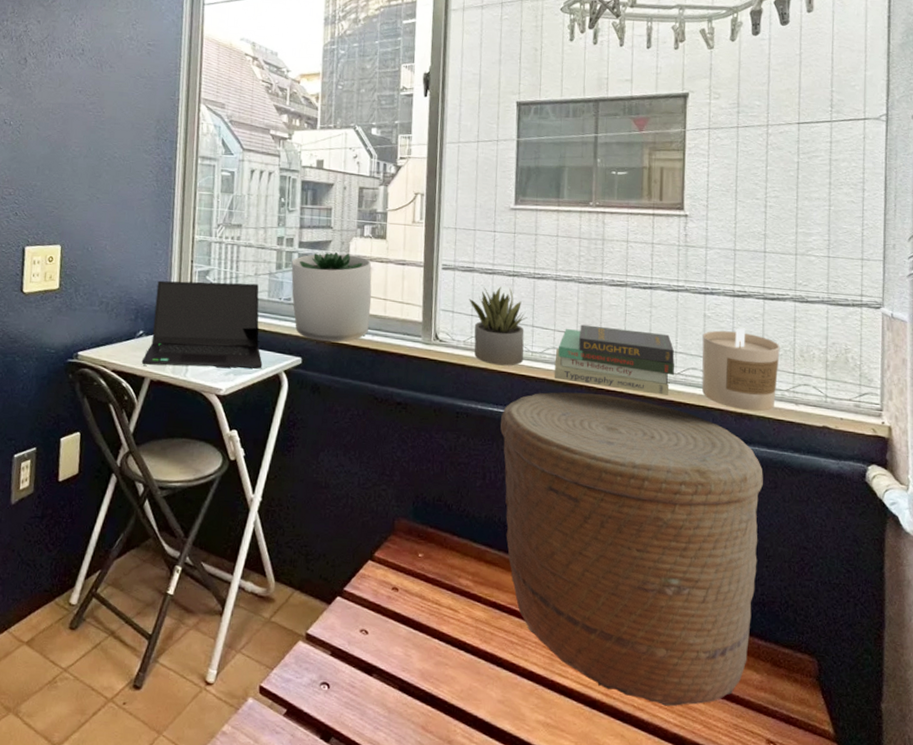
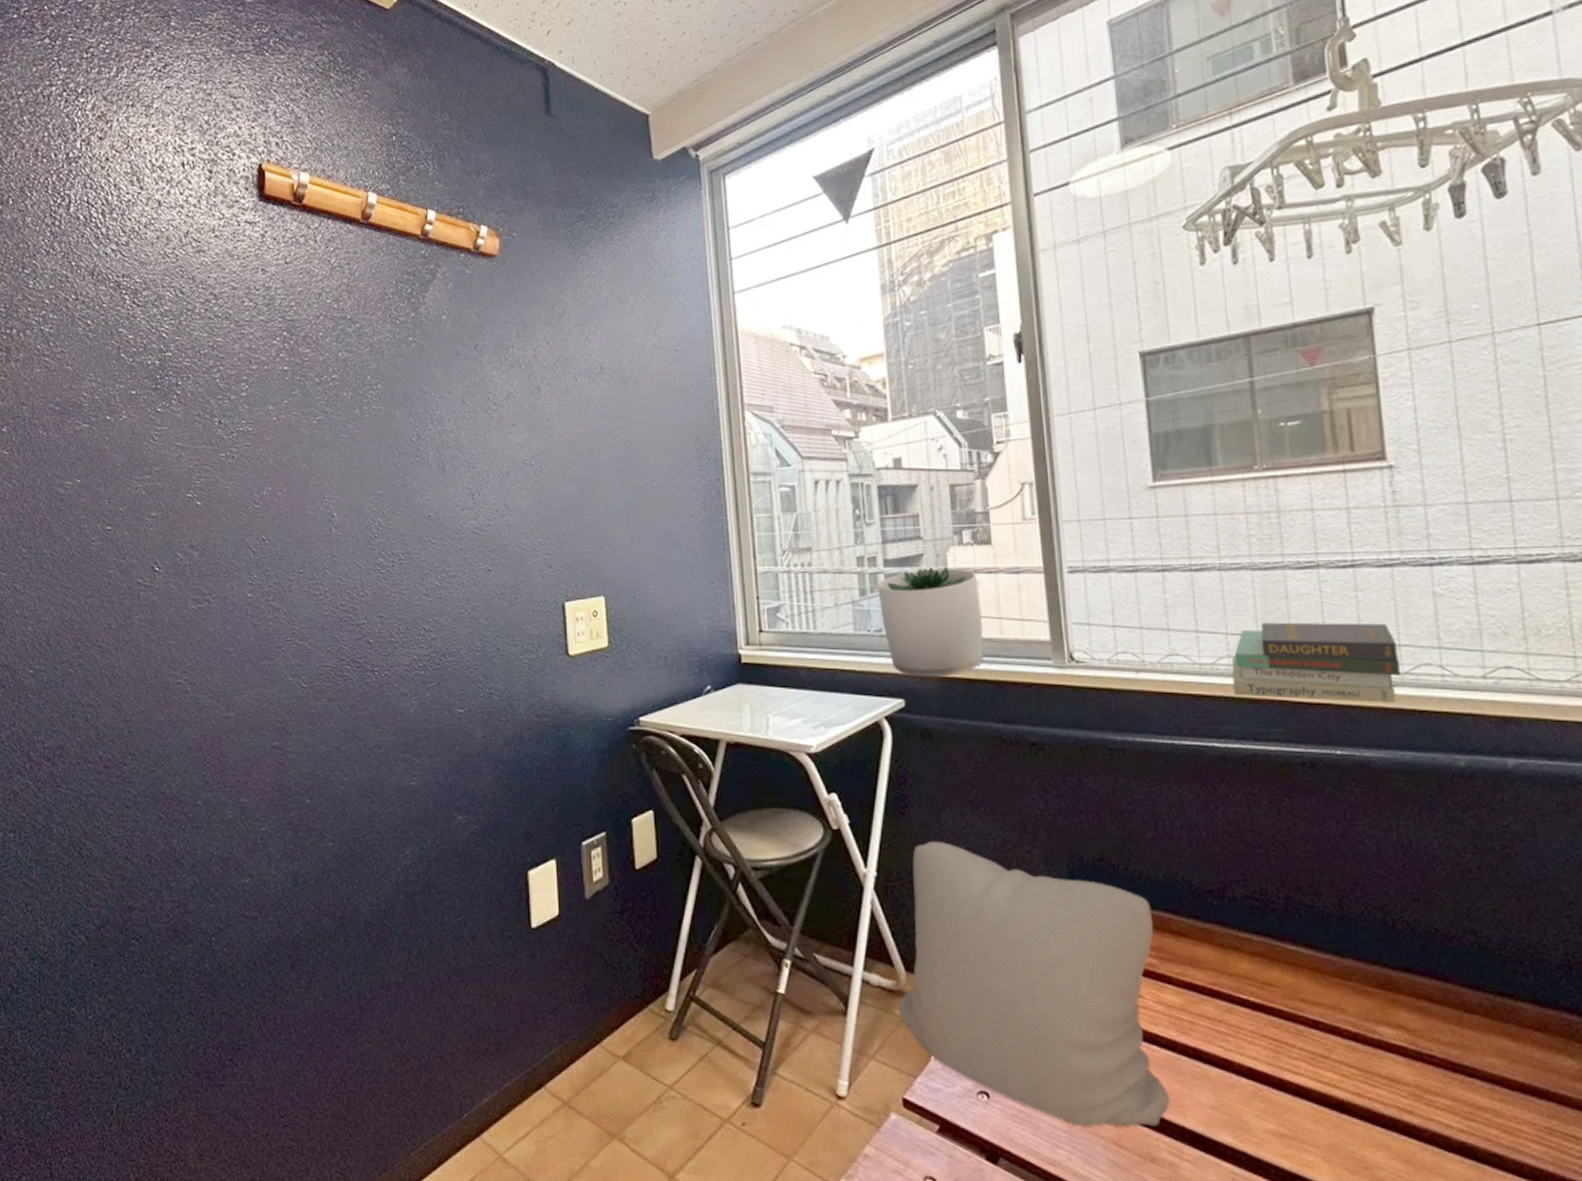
laptop: present [141,280,263,369] -> none [713,616,858,726]
cushion: none [265,475,473,715] -> present [897,840,1171,1127]
succulent plant: present [469,286,528,366] -> none [1107,585,1190,685]
woven basket: present [500,392,763,706] -> none [1169,709,1555,1106]
candle: present [701,328,780,412] -> none [1434,604,1553,713]

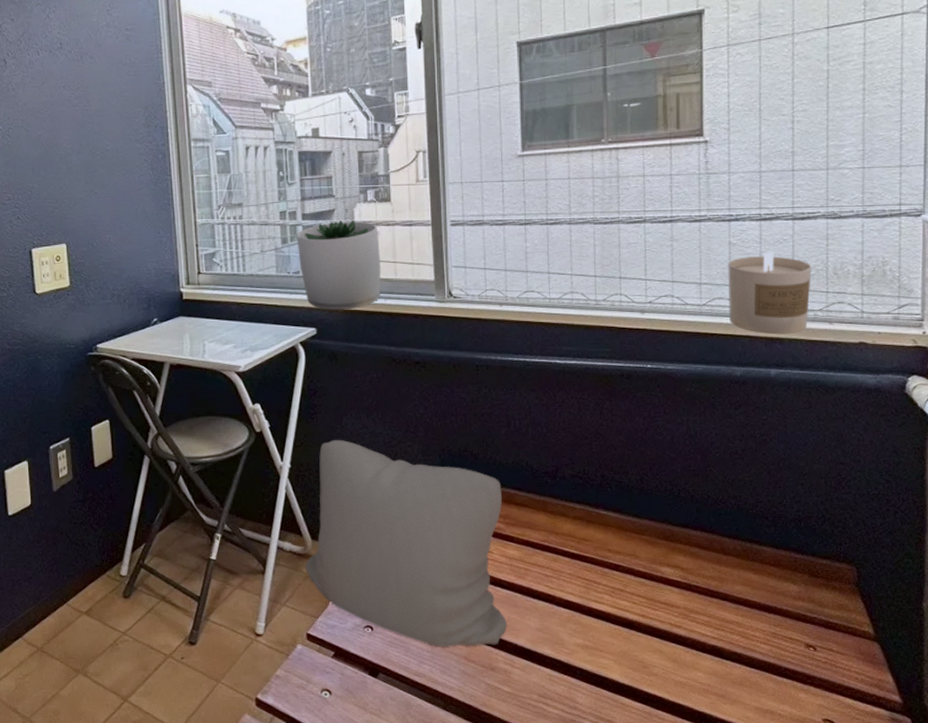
books: present [1231,622,1401,703] -> none [573,265,700,328]
candle: none [1434,604,1553,713] -> present [728,251,812,335]

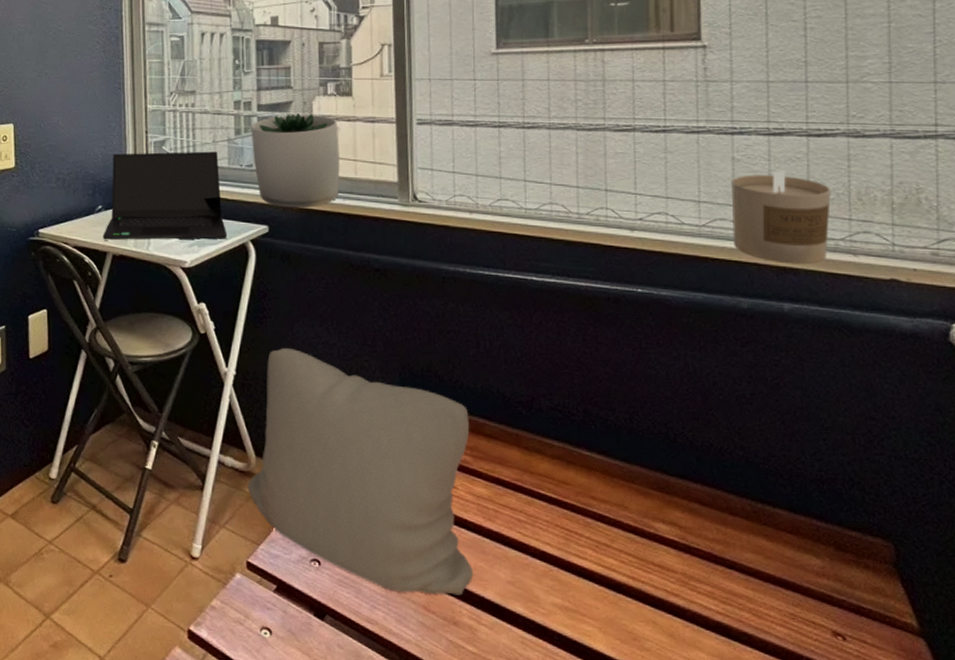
laptop: none [159,261,278,351] -> present [102,151,227,241]

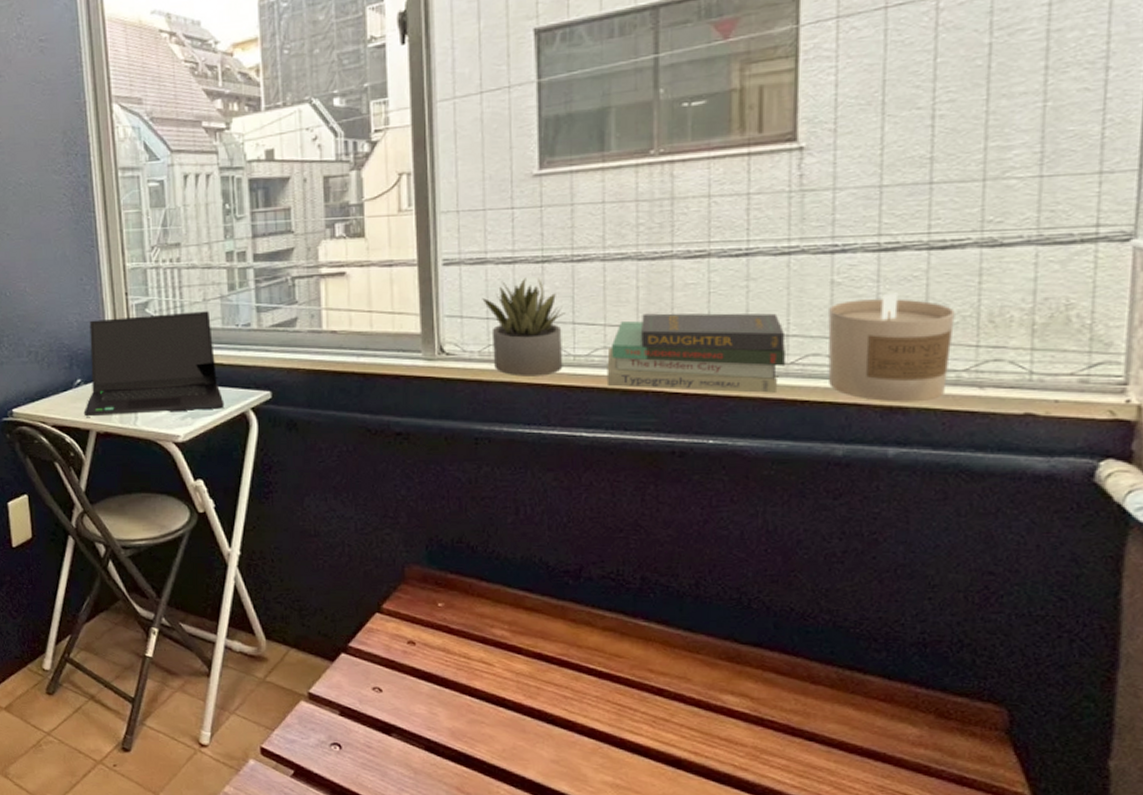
cushion: present [247,347,474,596] -> none [258,523,513,776]
planter: present [251,112,340,209] -> none [246,260,353,370]
succulent plant: none [449,139,518,225] -> present [482,277,566,377]
books: none [552,176,699,251] -> present [606,313,787,393]

